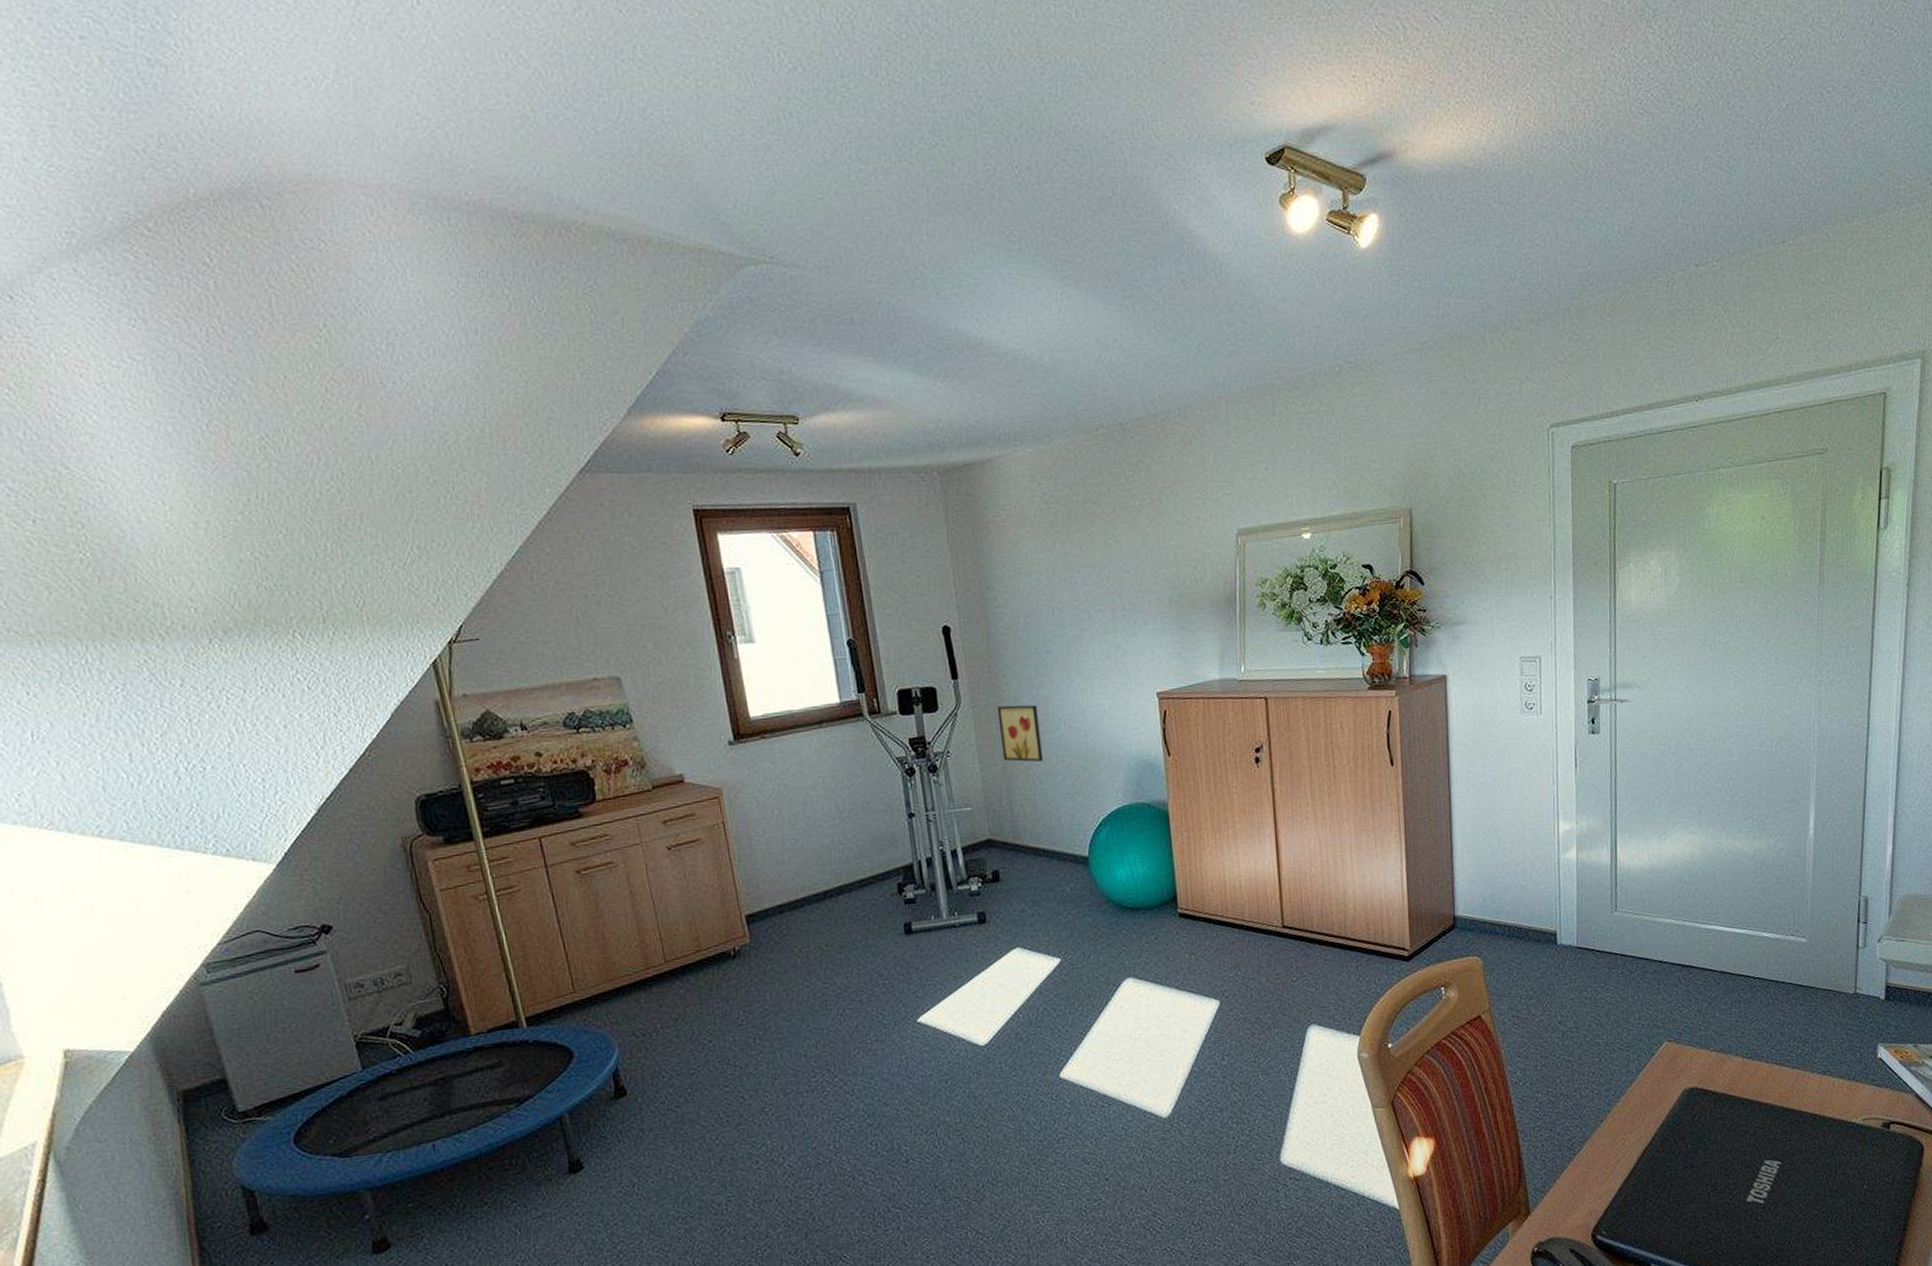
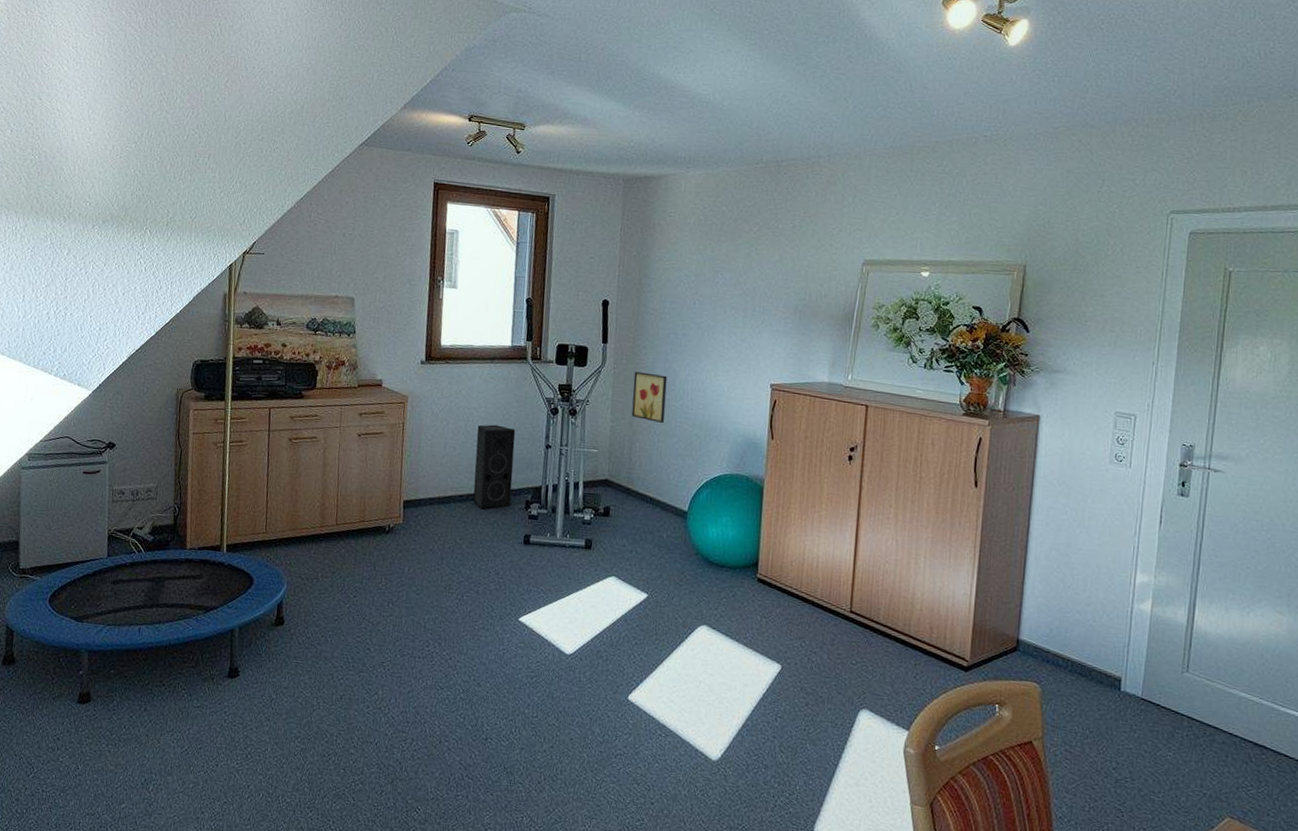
speaker: none [819,801,881,905] -> present [473,424,516,509]

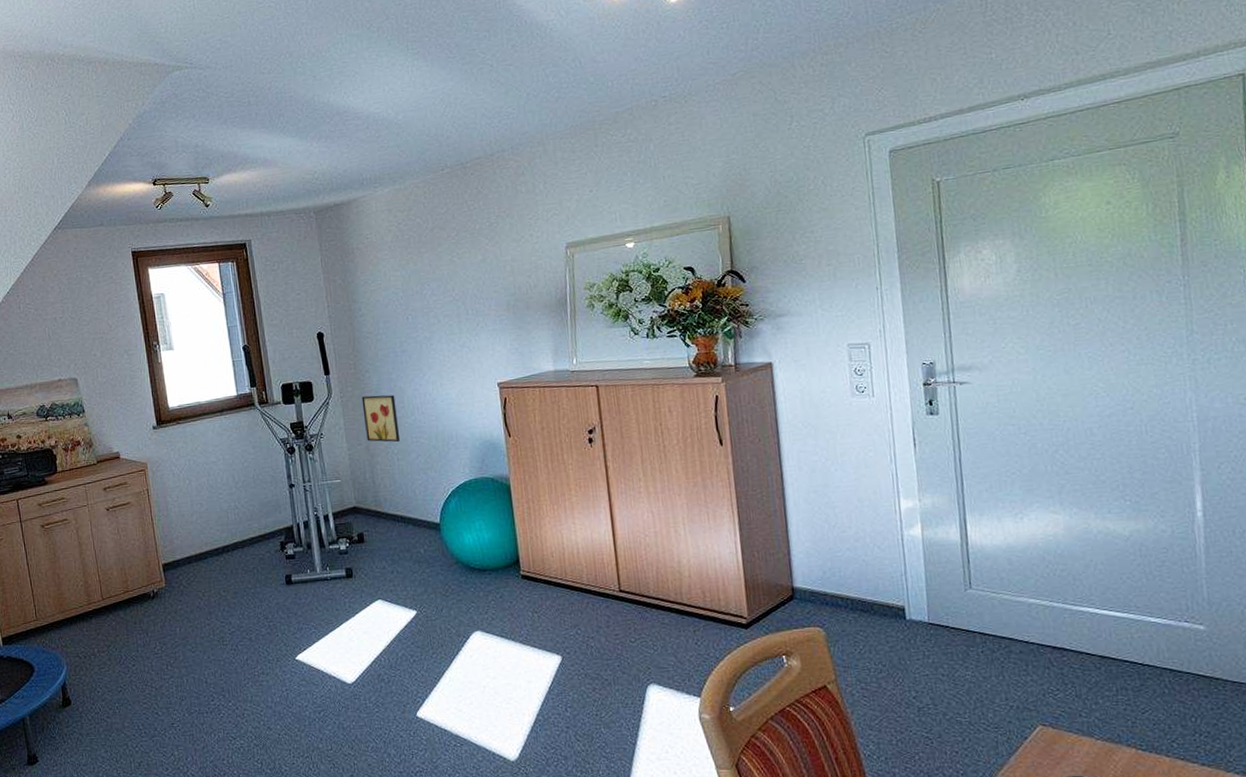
speaker: present [473,424,516,509] -> none [219,474,267,558]

